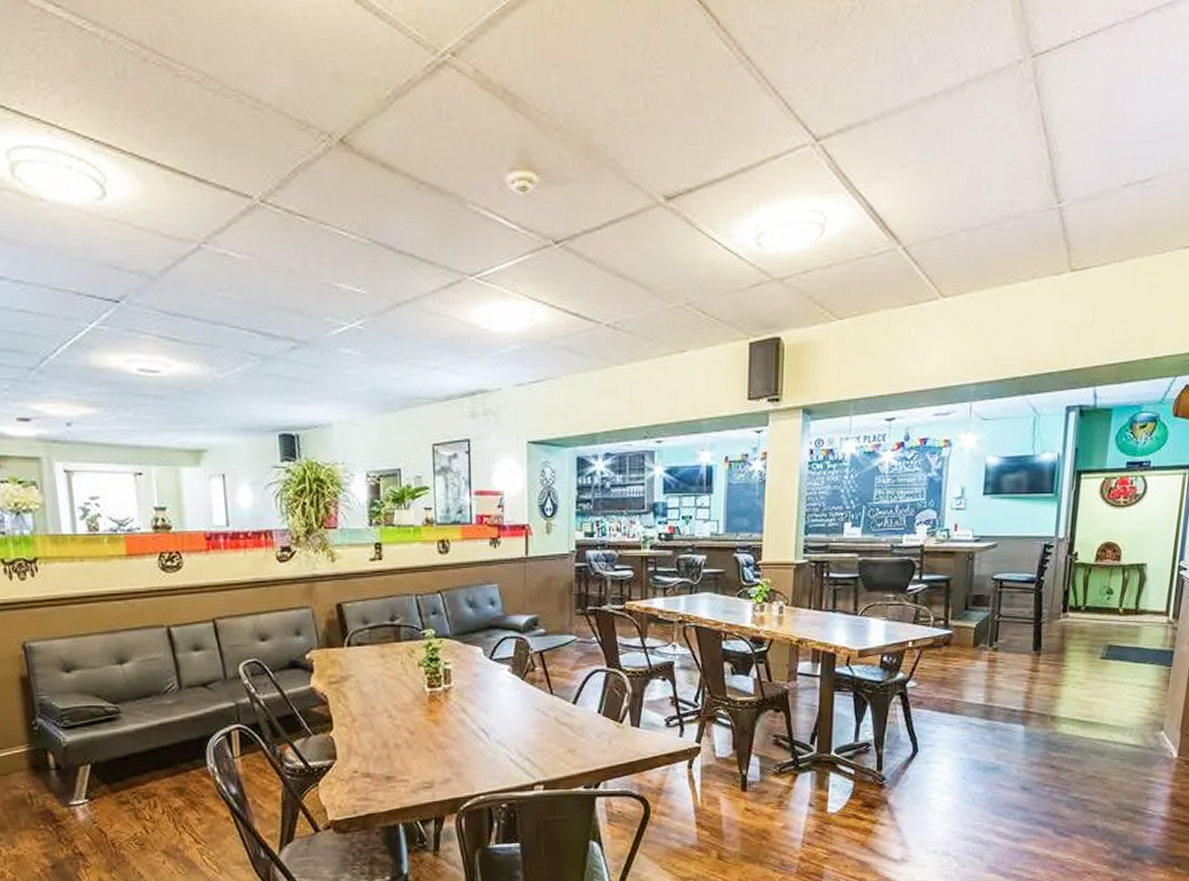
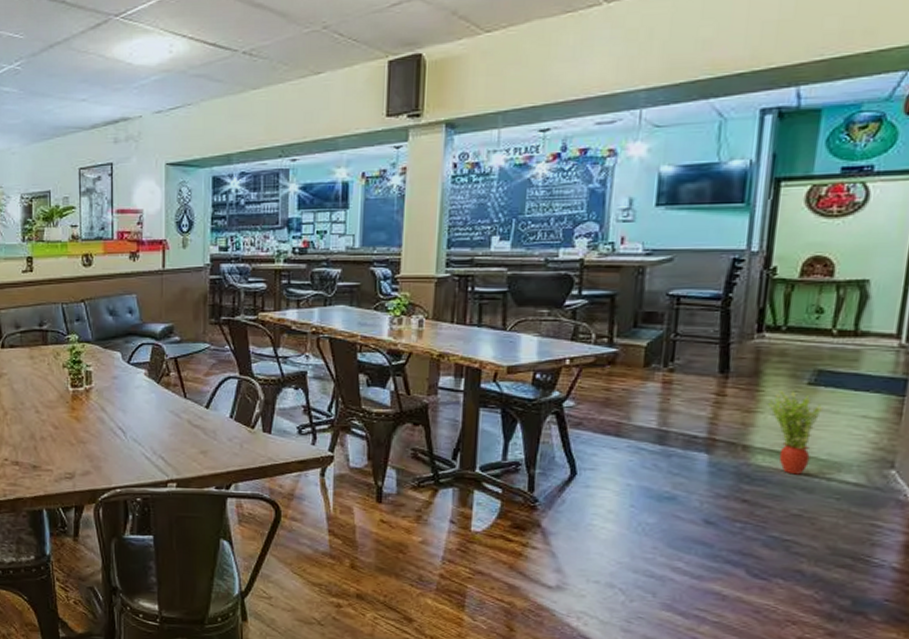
potted plant: none [1070,665,1113,740] -> present [767,391,824,475]

